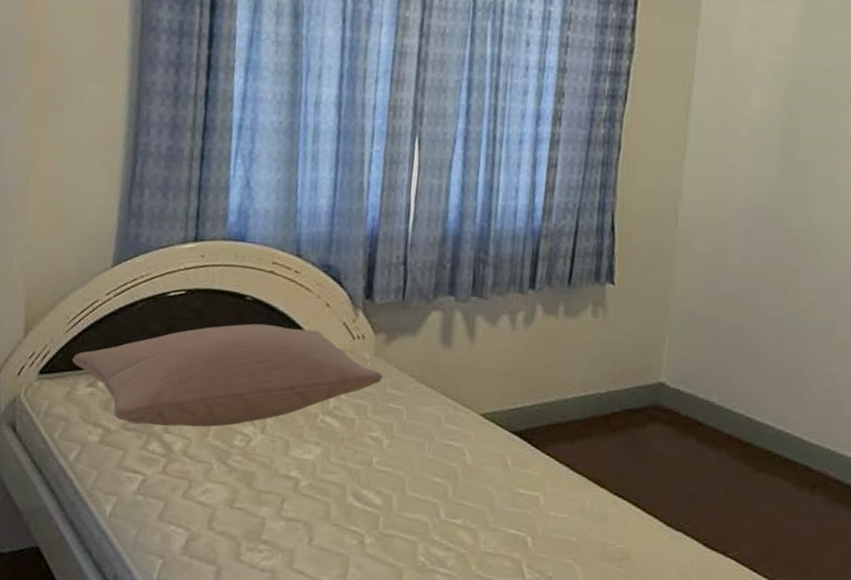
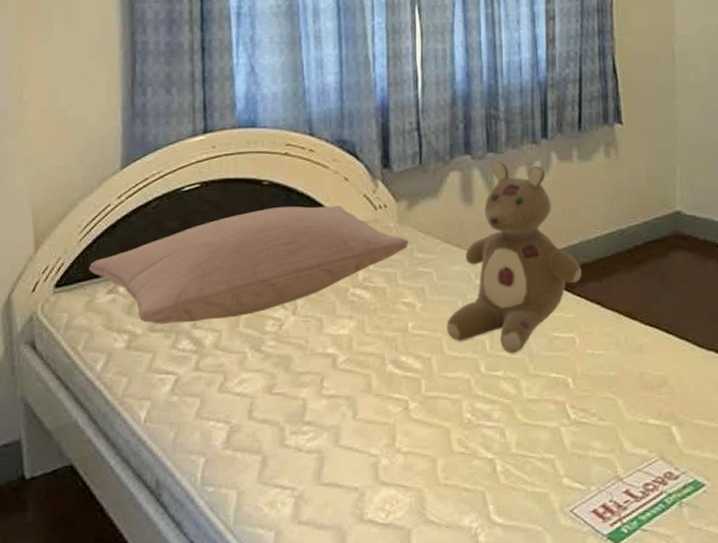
stuffed bear: none [410,306,554,504] -> present [446,161,582,354]

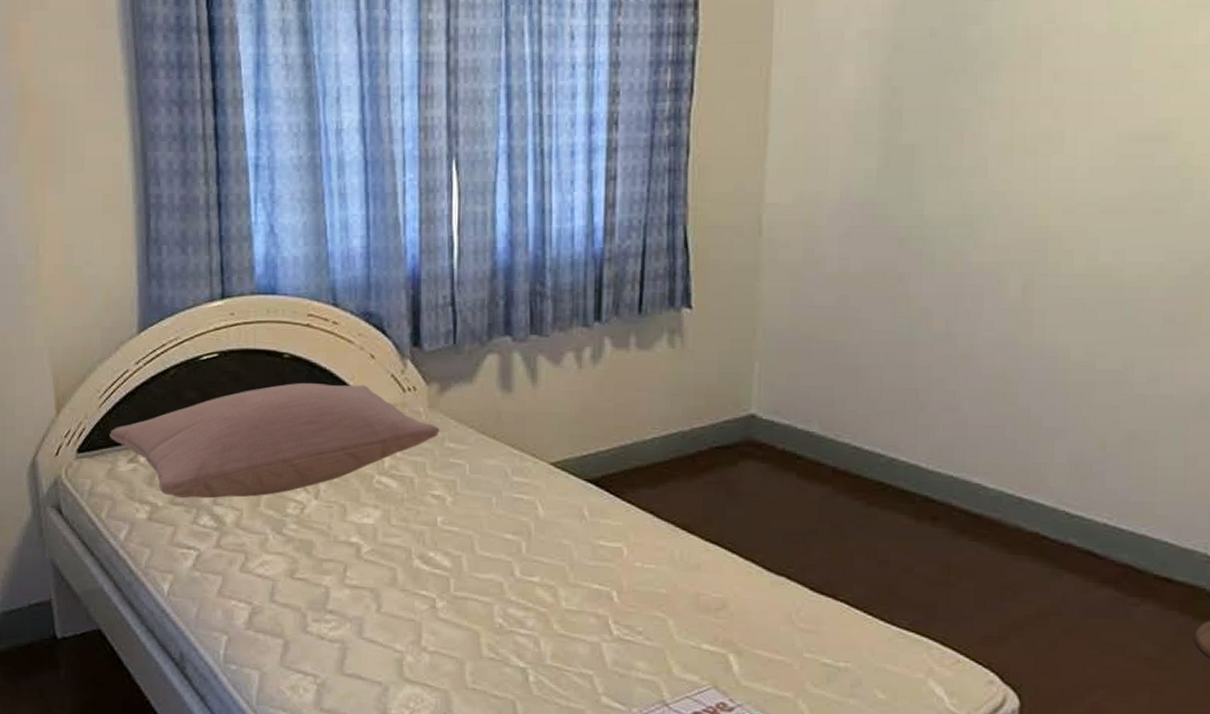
stuffed bear: present [446,161,582,354] -> none [479,345,634,560]

